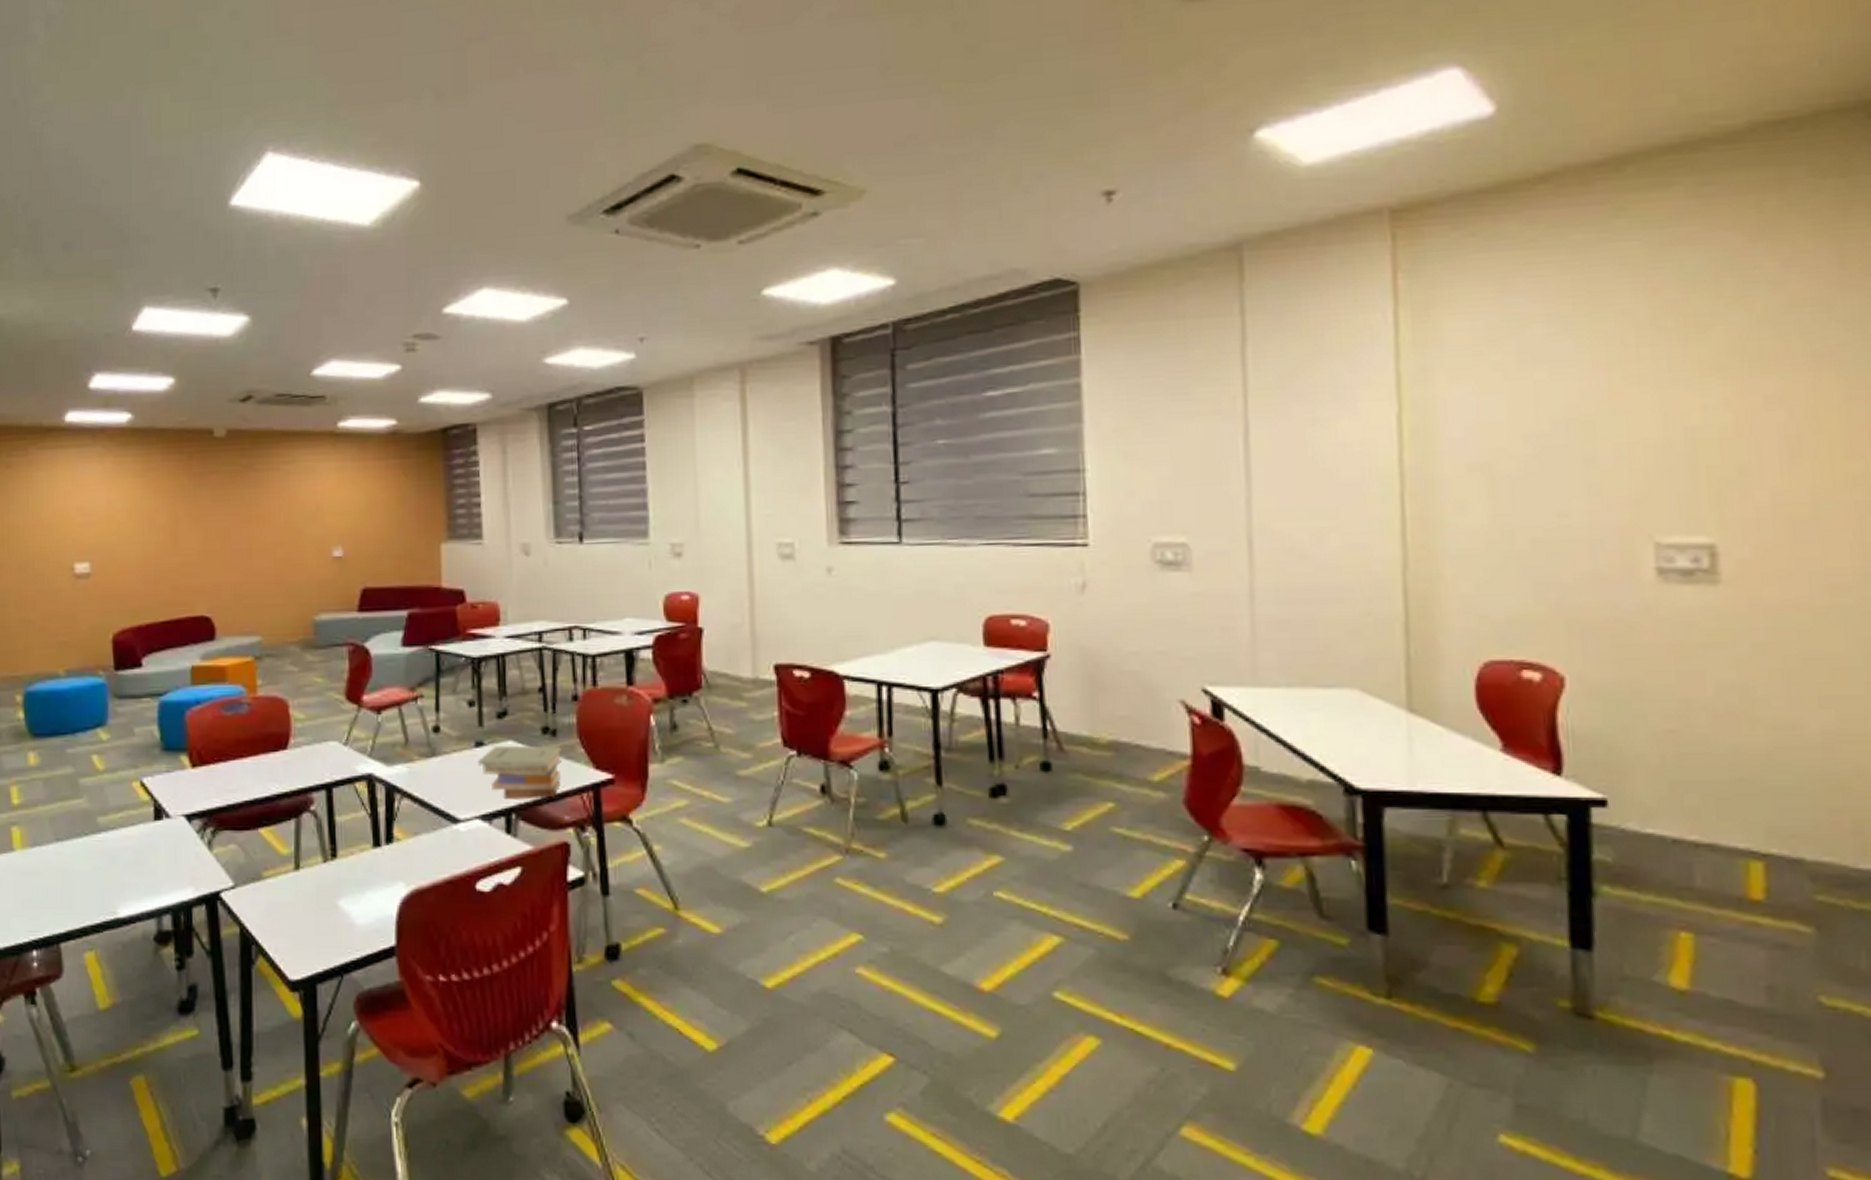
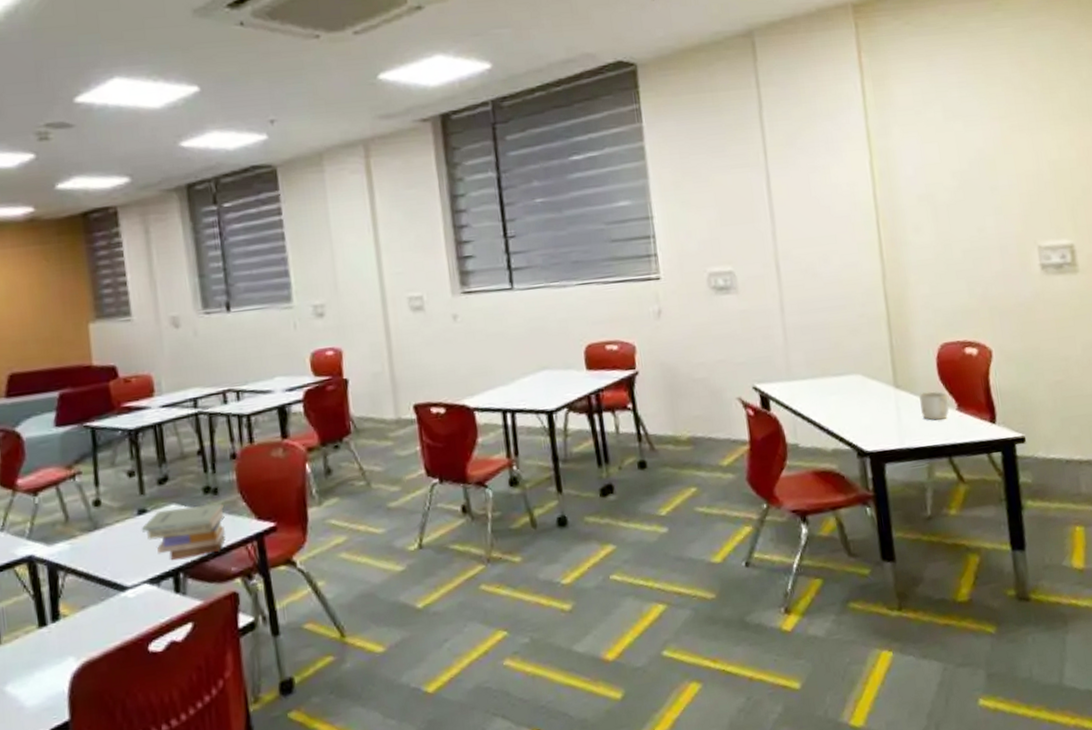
mug: none [1444,722,1490,762] -> present [919,391,950,421]

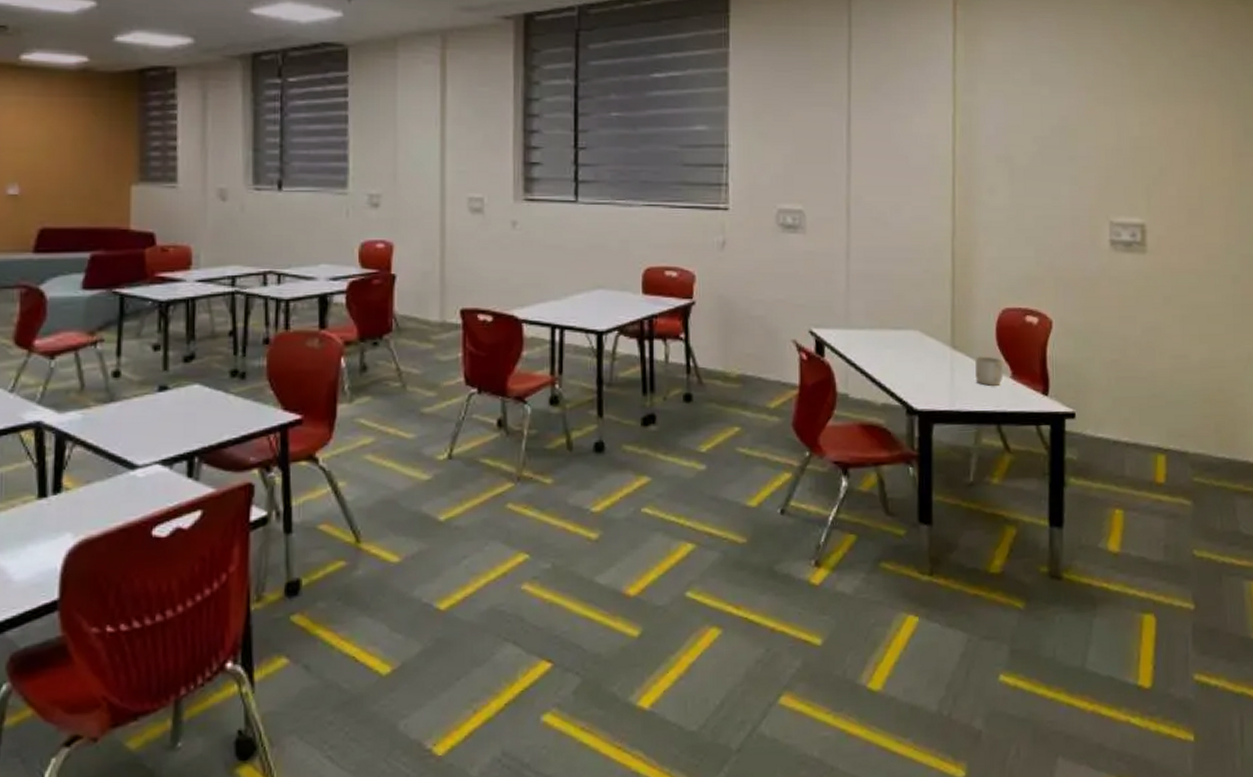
books: present [141,503,226,560] -> none [159,388,250,442]

